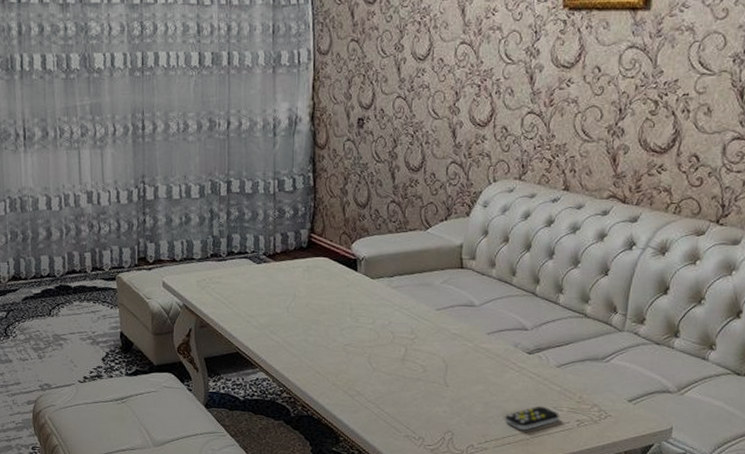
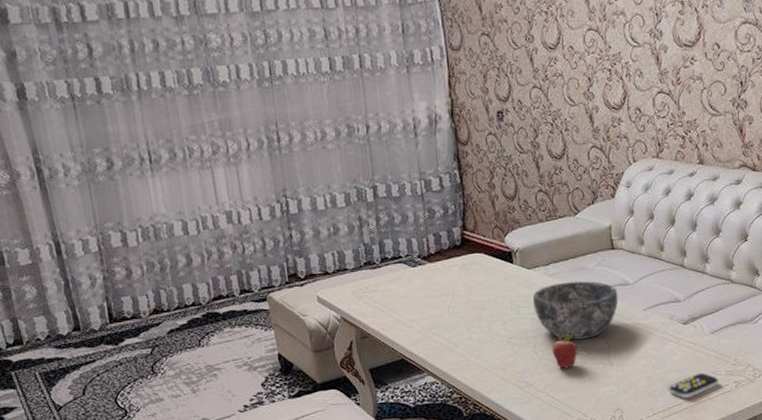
bowl: none [373,296,462,356] -> present [532,281,619,340]
fruit: none [387,345,414,383] -> present [552,330,578,369]

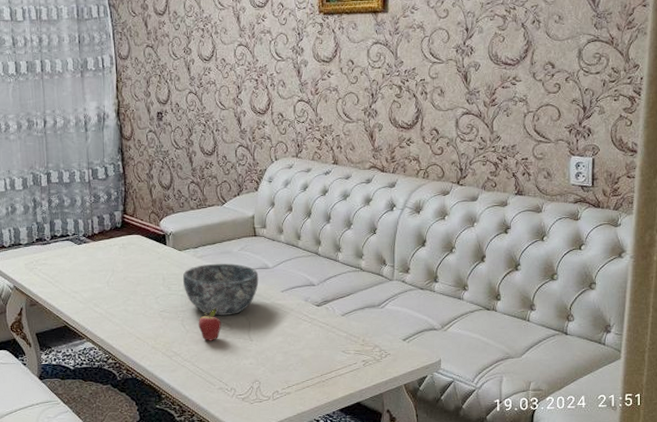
remote control: present [669,372,719,399] -> none [303,351,348,374]

